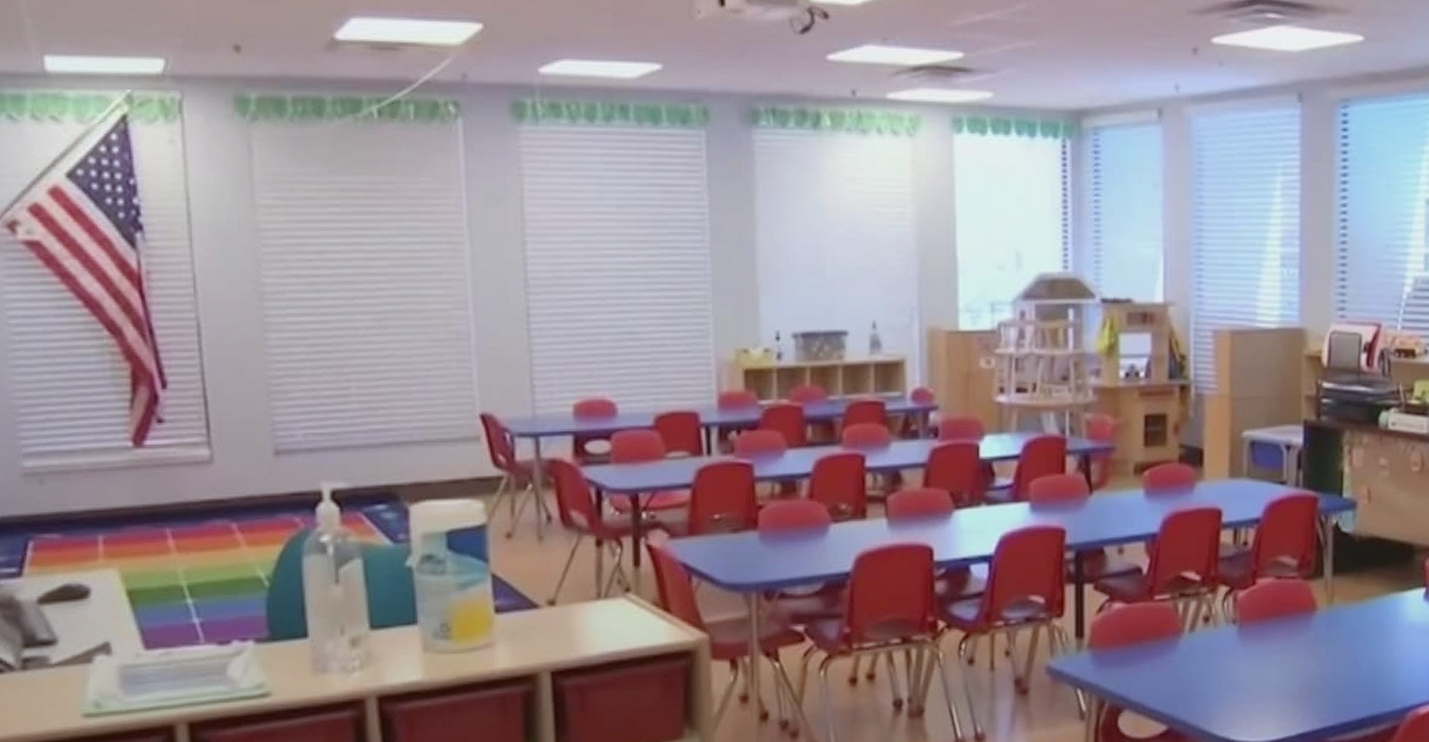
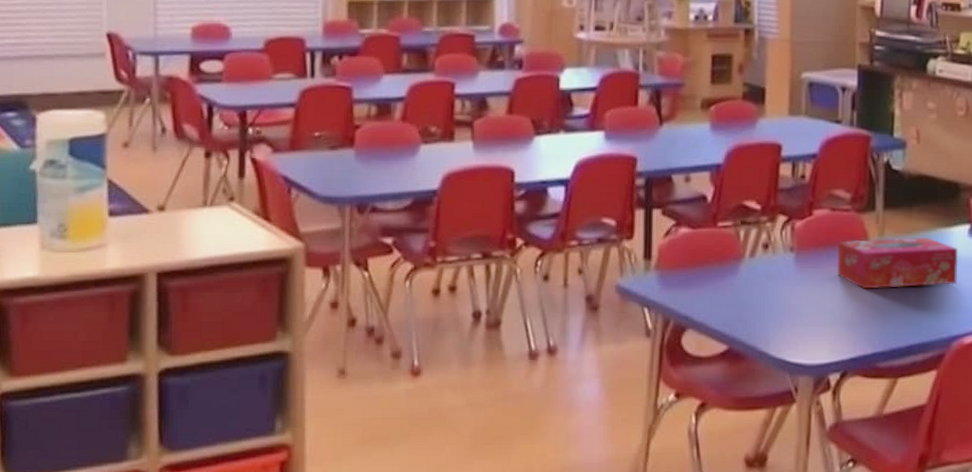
tissue box: none [1283,603,1413,661] -> present [837,237,958,289]

